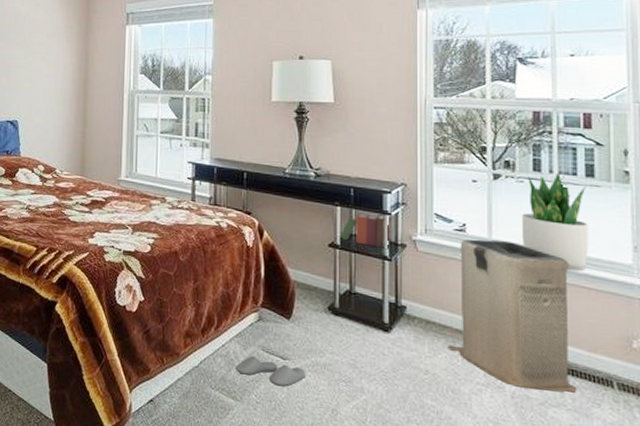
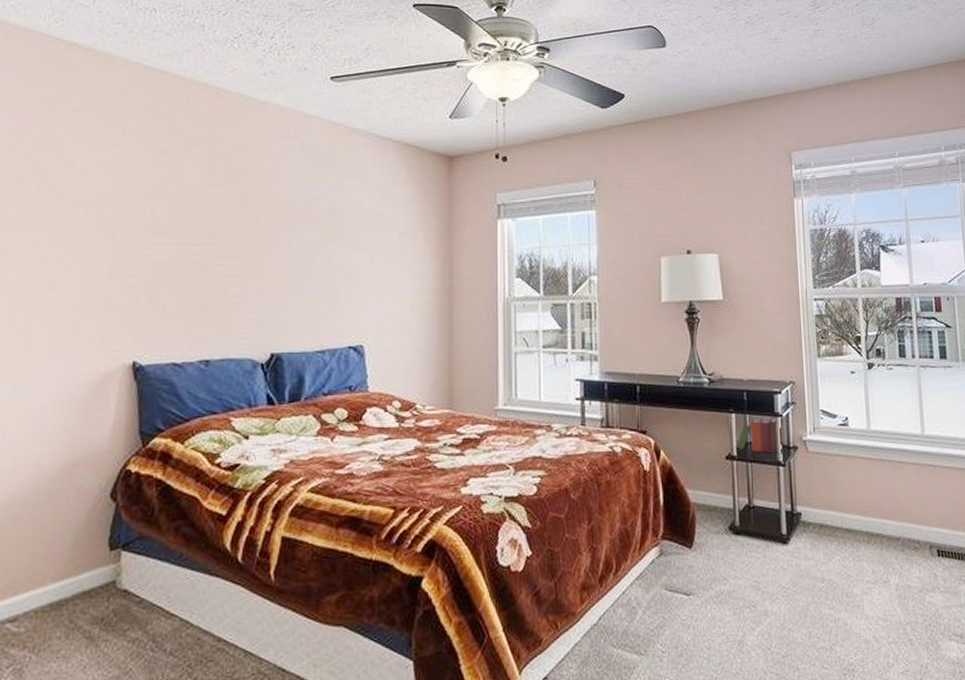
slippers: present [234,356,305,387] -> none [637,598,711,628]
laundry basket: present [447,239,577,393] -> none [839,431,947,578]
planter: present [521,173,589,272] -> none [892,357,947,453]

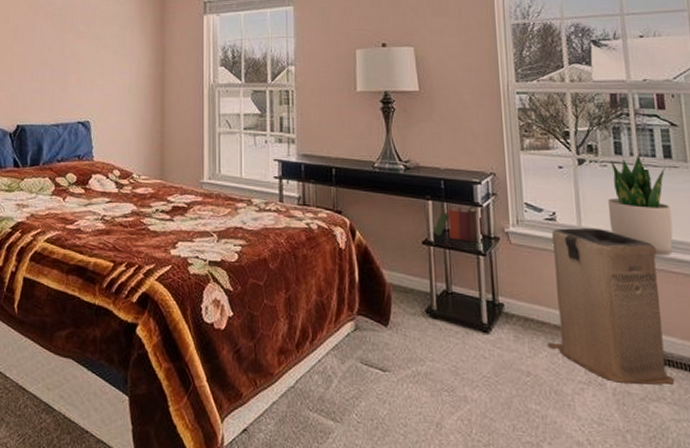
laundry basket: none [839,431,947,578] -> present [546,228,675,385]
planter: none [892,357,947,453] -> present [607,156,673,256]

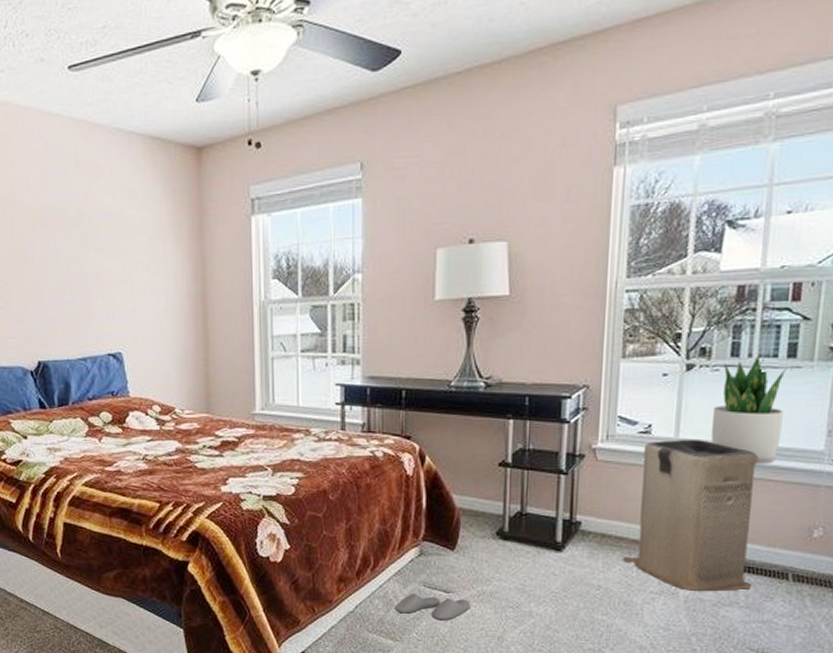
slippers: none [333,370,407,402] -> present [393,593,470,621]
books: present [432,207,484,244] -> none [511,424,569,463]

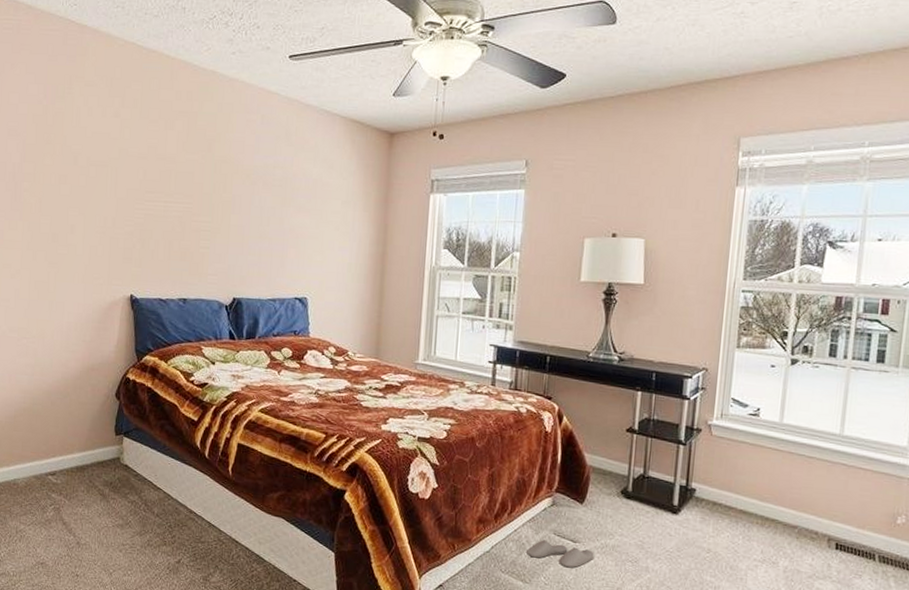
laundry basket: present [622,440,760,591] -> none [730,423,852,566]
planter: present [710,357,788,465] -> none [810,359,877,454]

